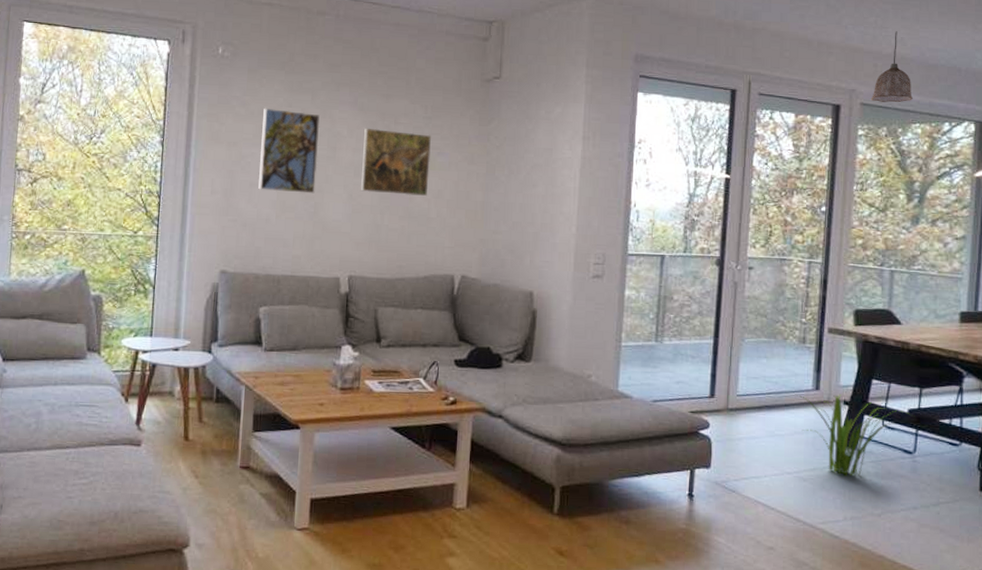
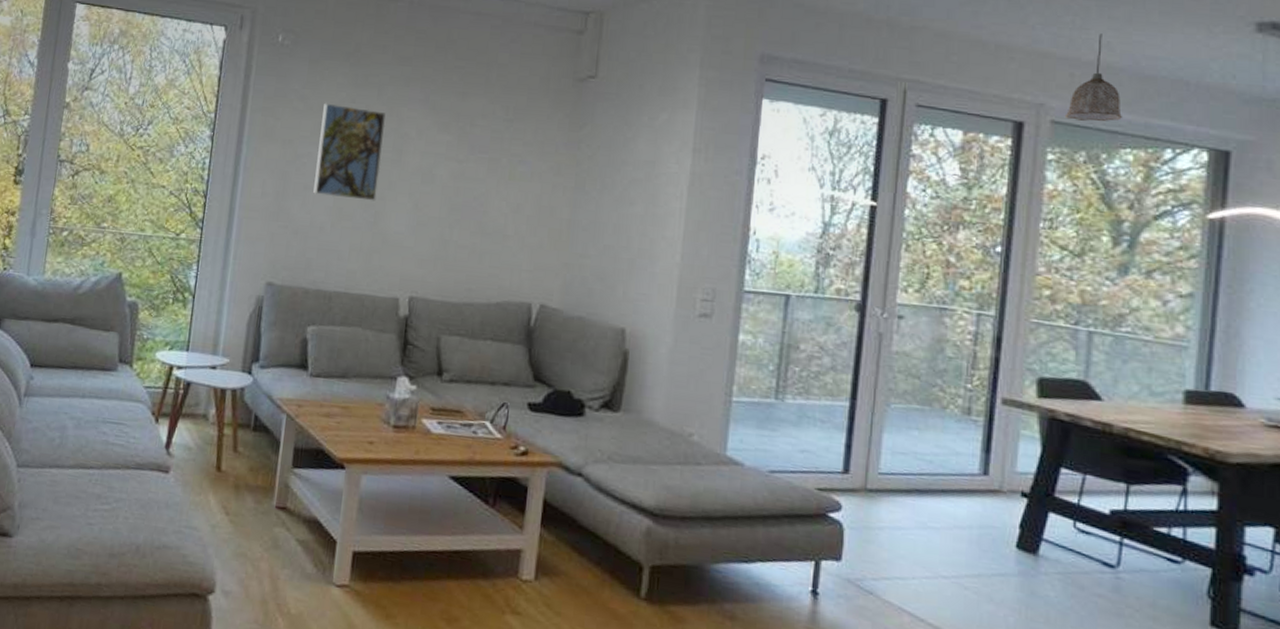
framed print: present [360,128,431,197] -> none [427,129,512,211]
decorative plant: present [796,393,910,476] -> none [956,479,1113,590]

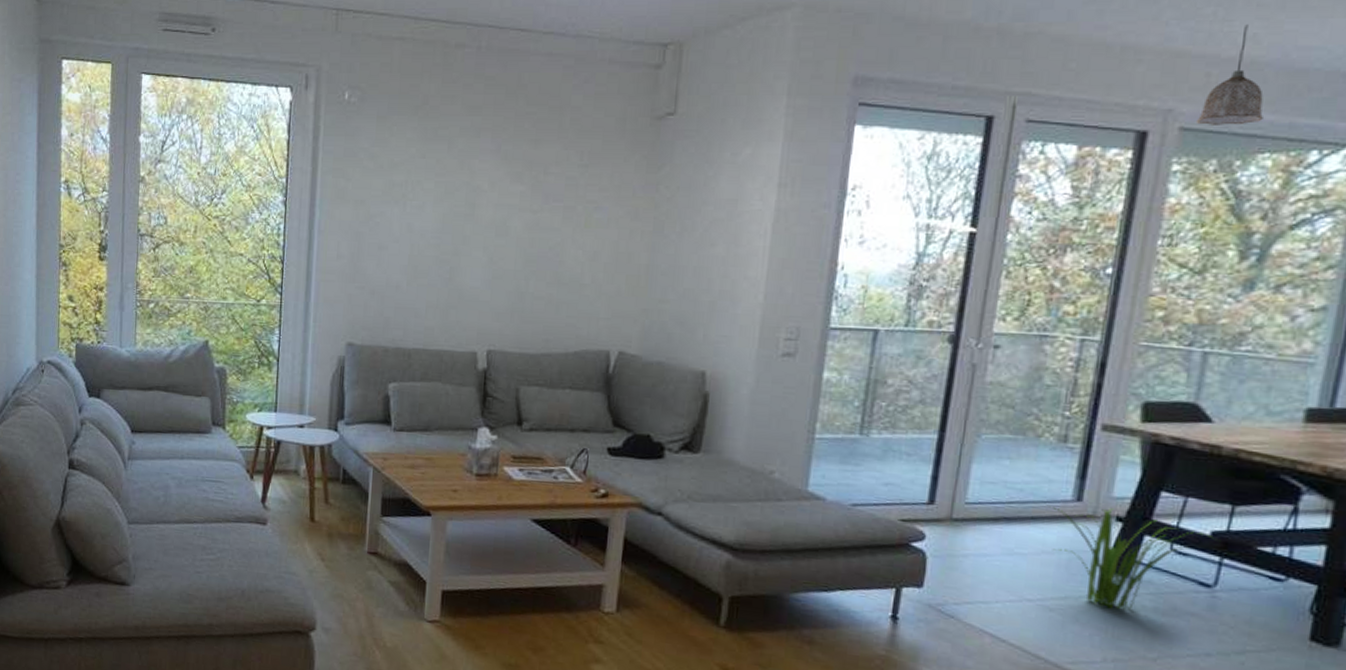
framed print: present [313,104,386,201] -> none [388,161,457,257]
decorative plant: none [956,479,1113,590] -> present [1048,506,1214,610]

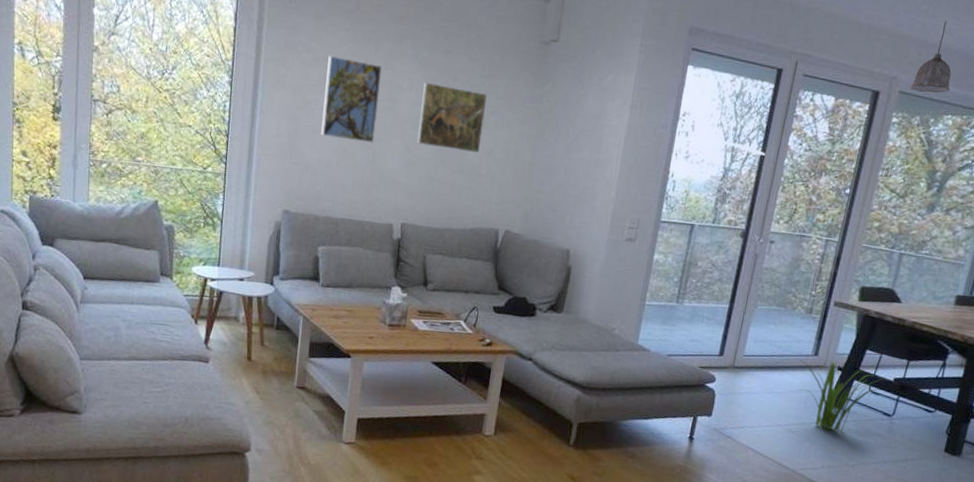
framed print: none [388,161,457,257] -> present [321,56,382,143]
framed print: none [502,179,587,260] -> present [416,82,487,154]

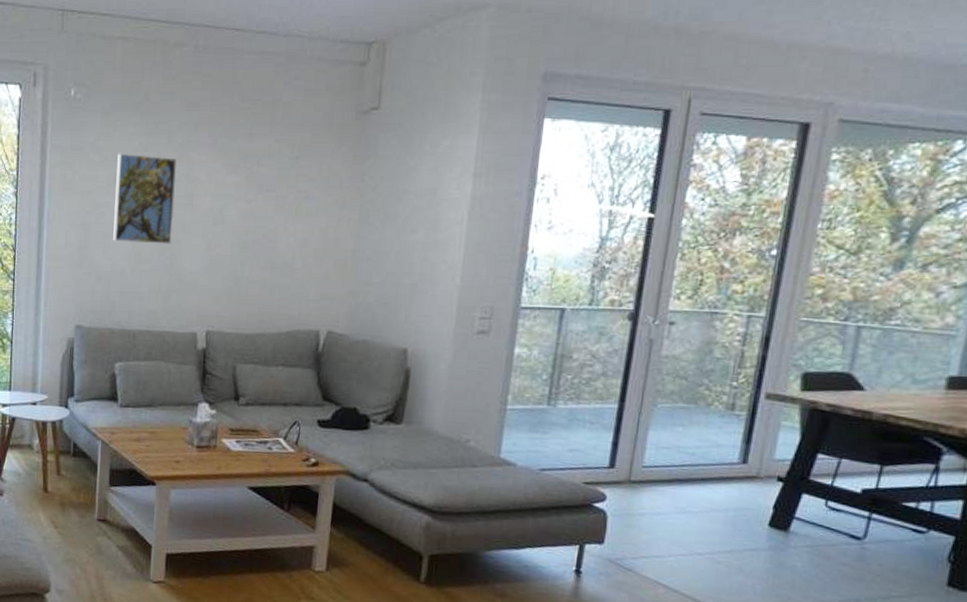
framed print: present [416,82,487,154] -> none [219,171,298,246]
decorative plant: present [796,359,895,432] -> none [716,468,864,561]
pendant lamp: present [909,21,952,93] -> none [853,23,915,117]

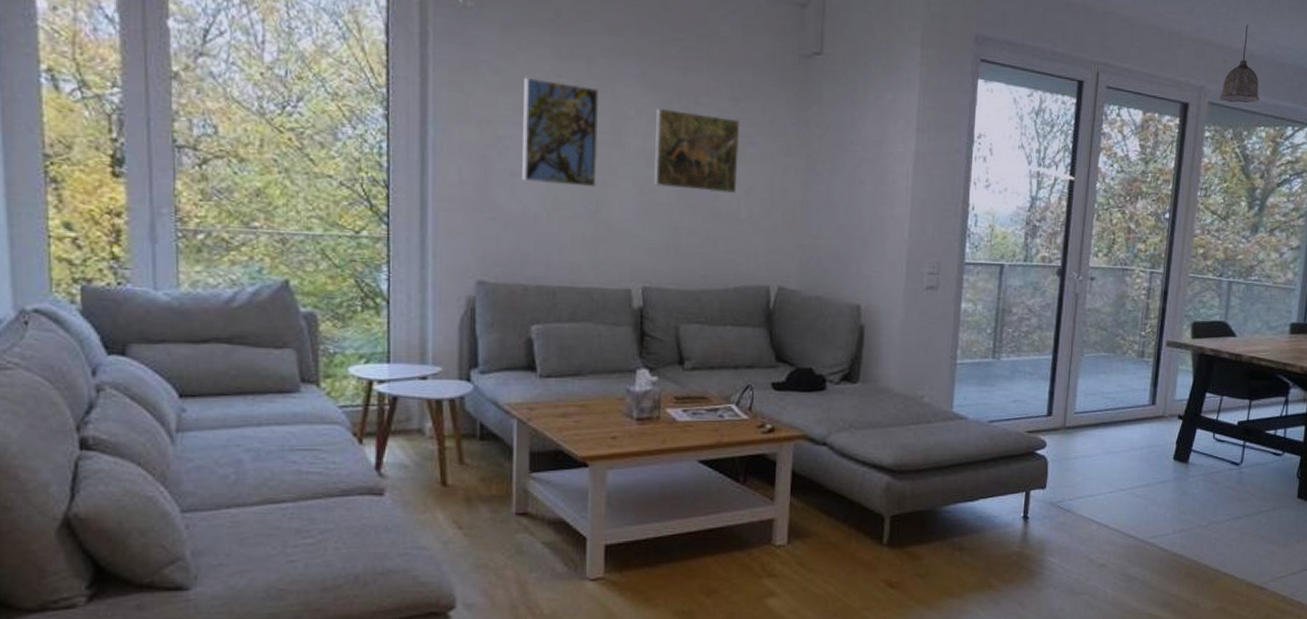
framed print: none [219,171,298,246] -> present [653,107,740,194]
pendant lamp: none [853,23,915,117] -> present [1218,24,1259,104]

